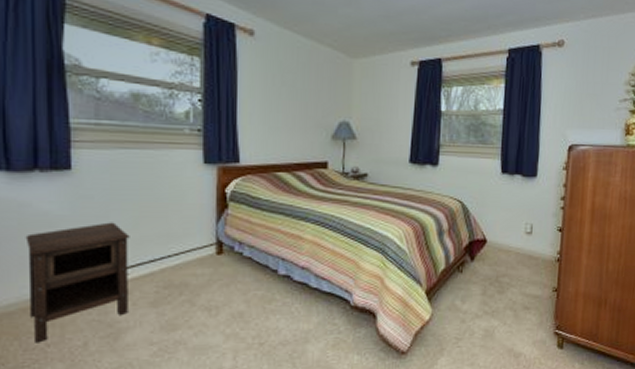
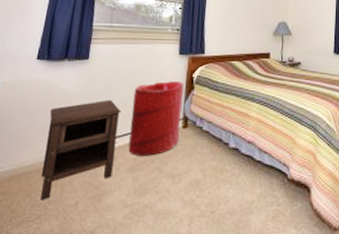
laundry hamper: none [145,197,215,288] -> present [128,80,185,156]

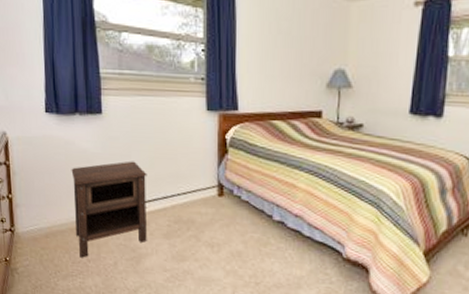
laundry hamper: present [128,80,185,156] -> none [158,142,216,224]

